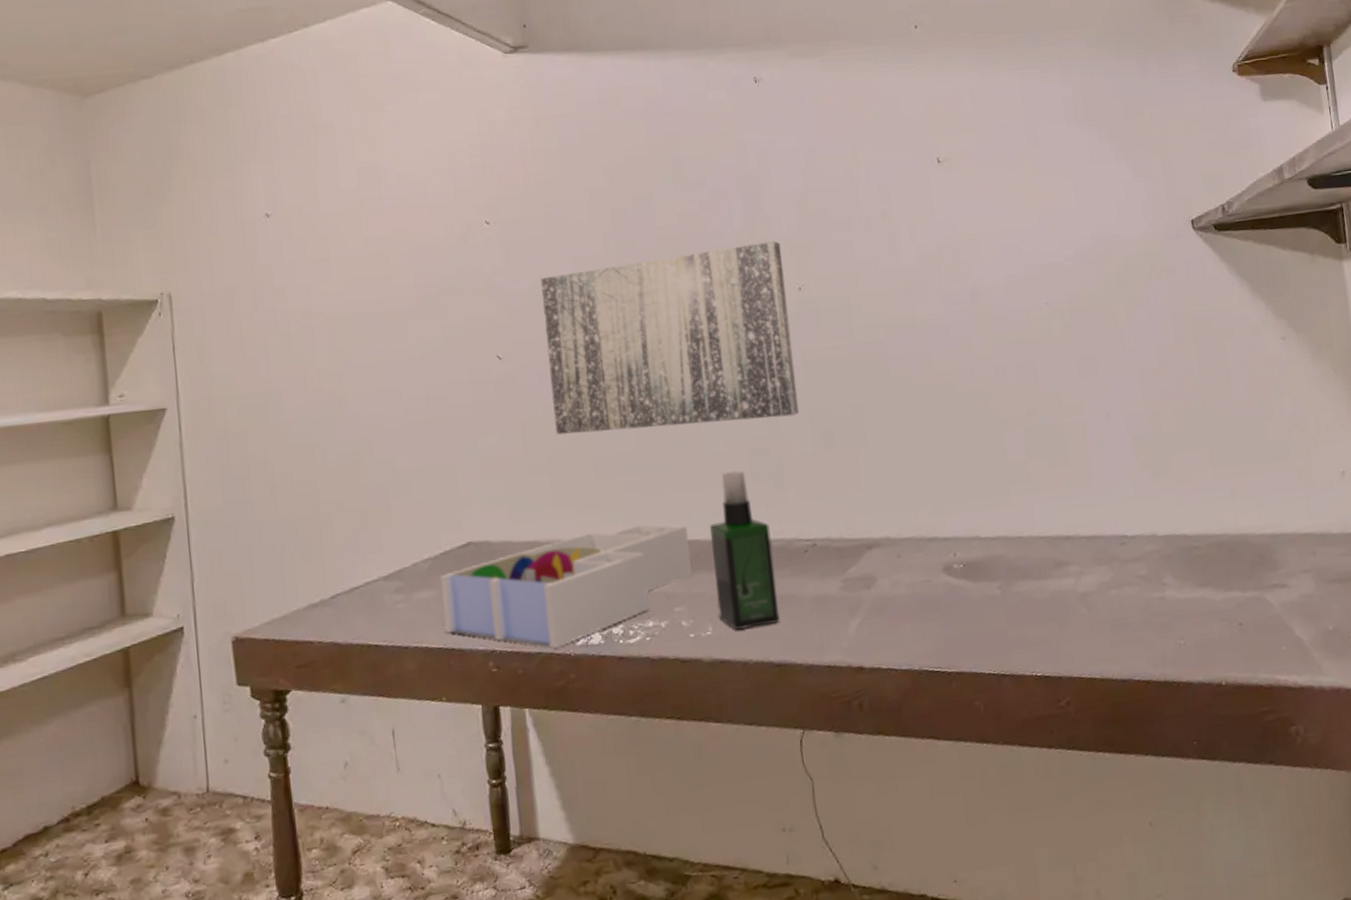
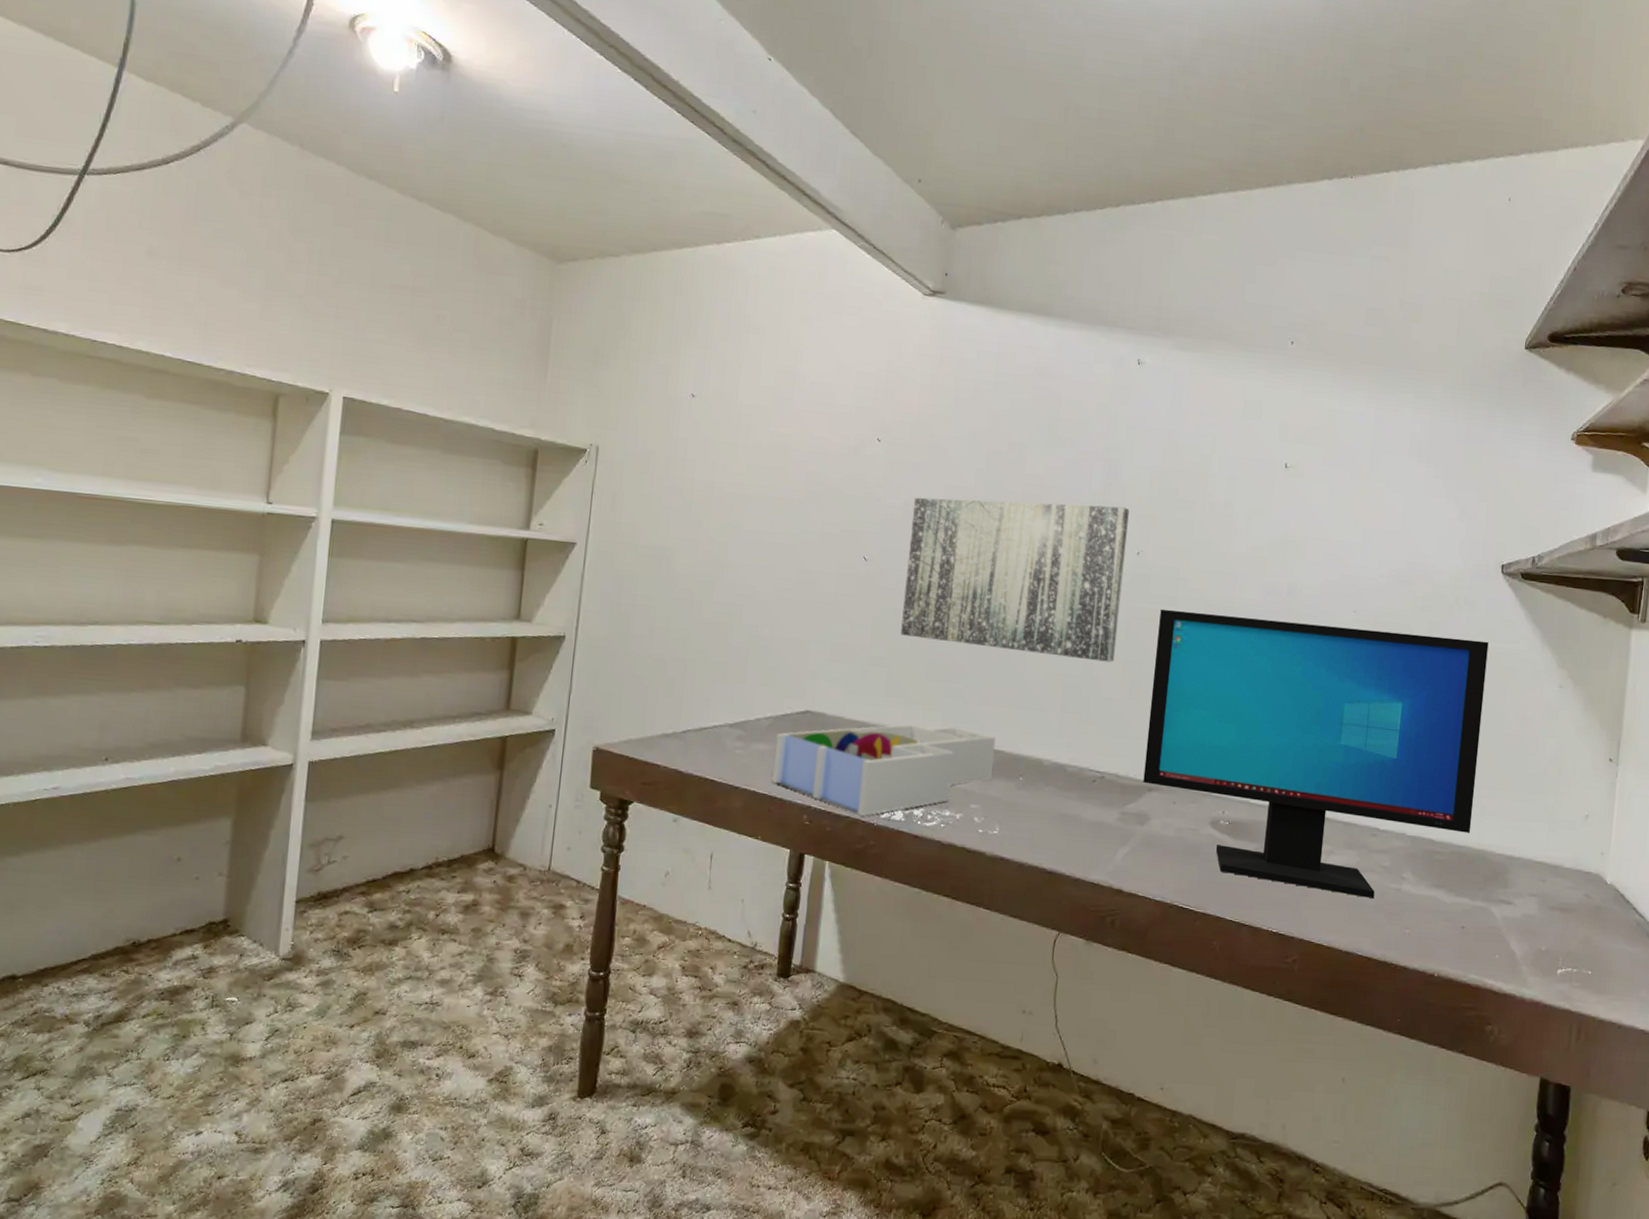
spray bottle: present [710,470,780,630] -> none [1007,698,1067,837]
computer monitor: none [838,306,1225,622] -> present [1143,609,1489,898]

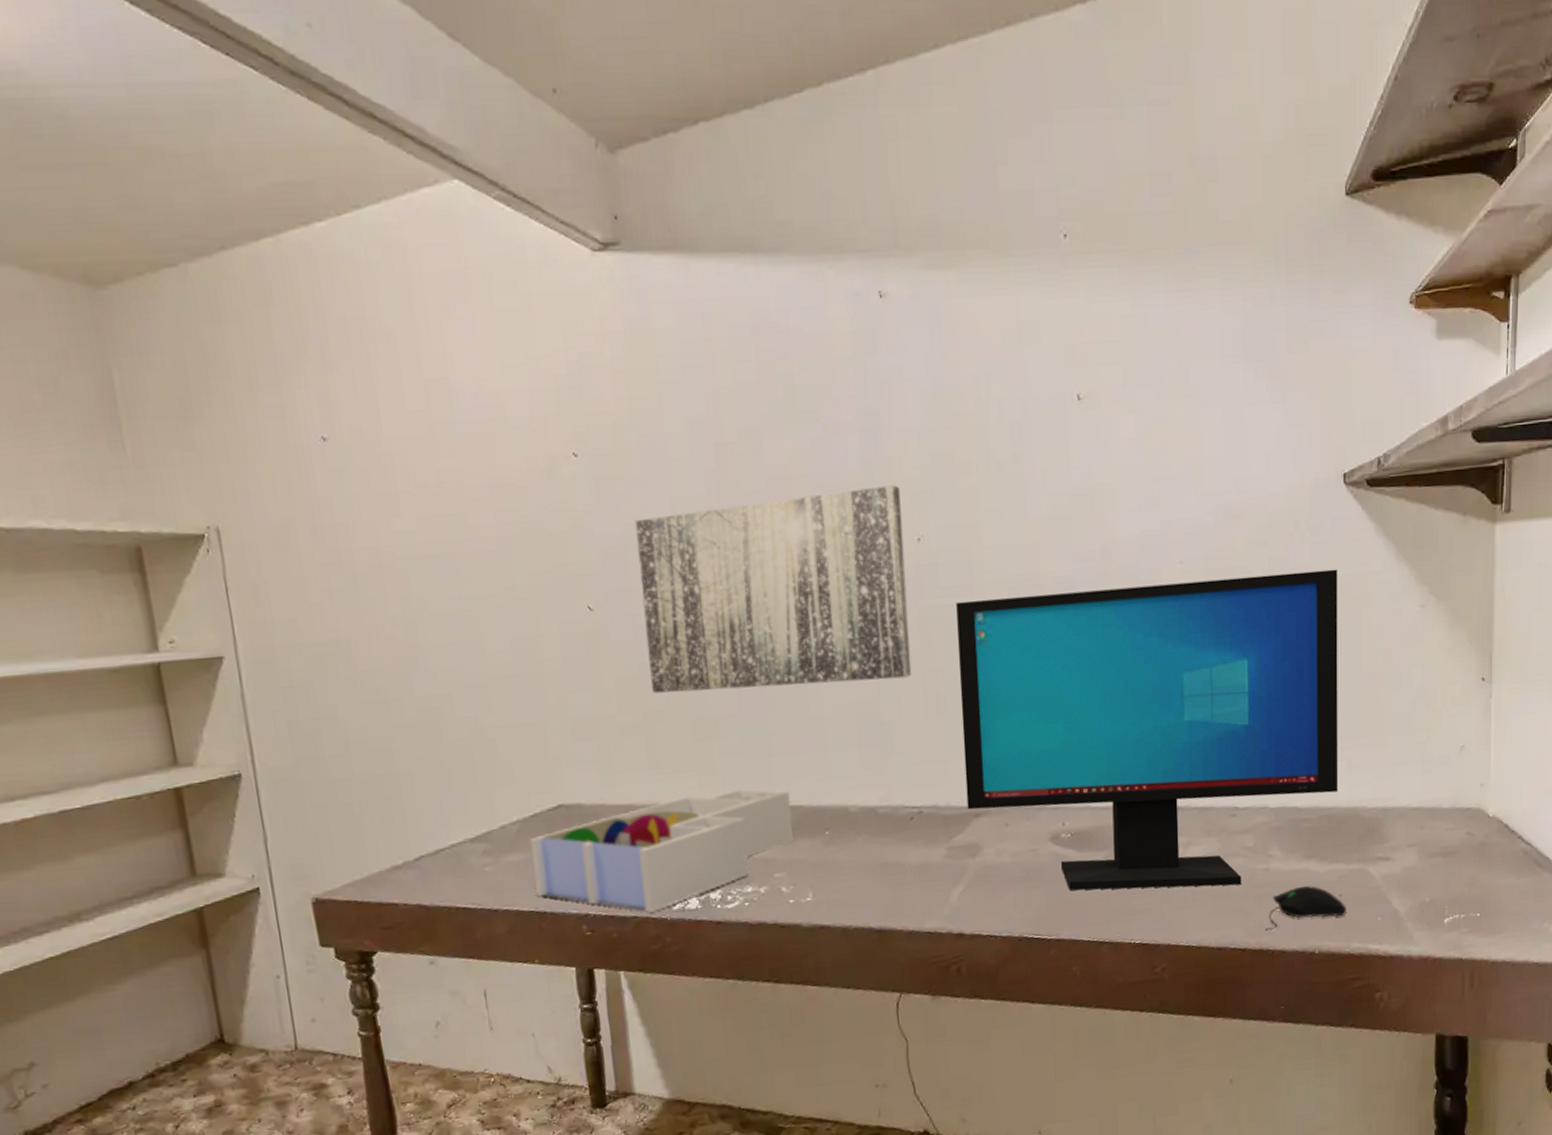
computer mouse: none [1391,912,1468,946] -> present [1265,886,1347,931]

